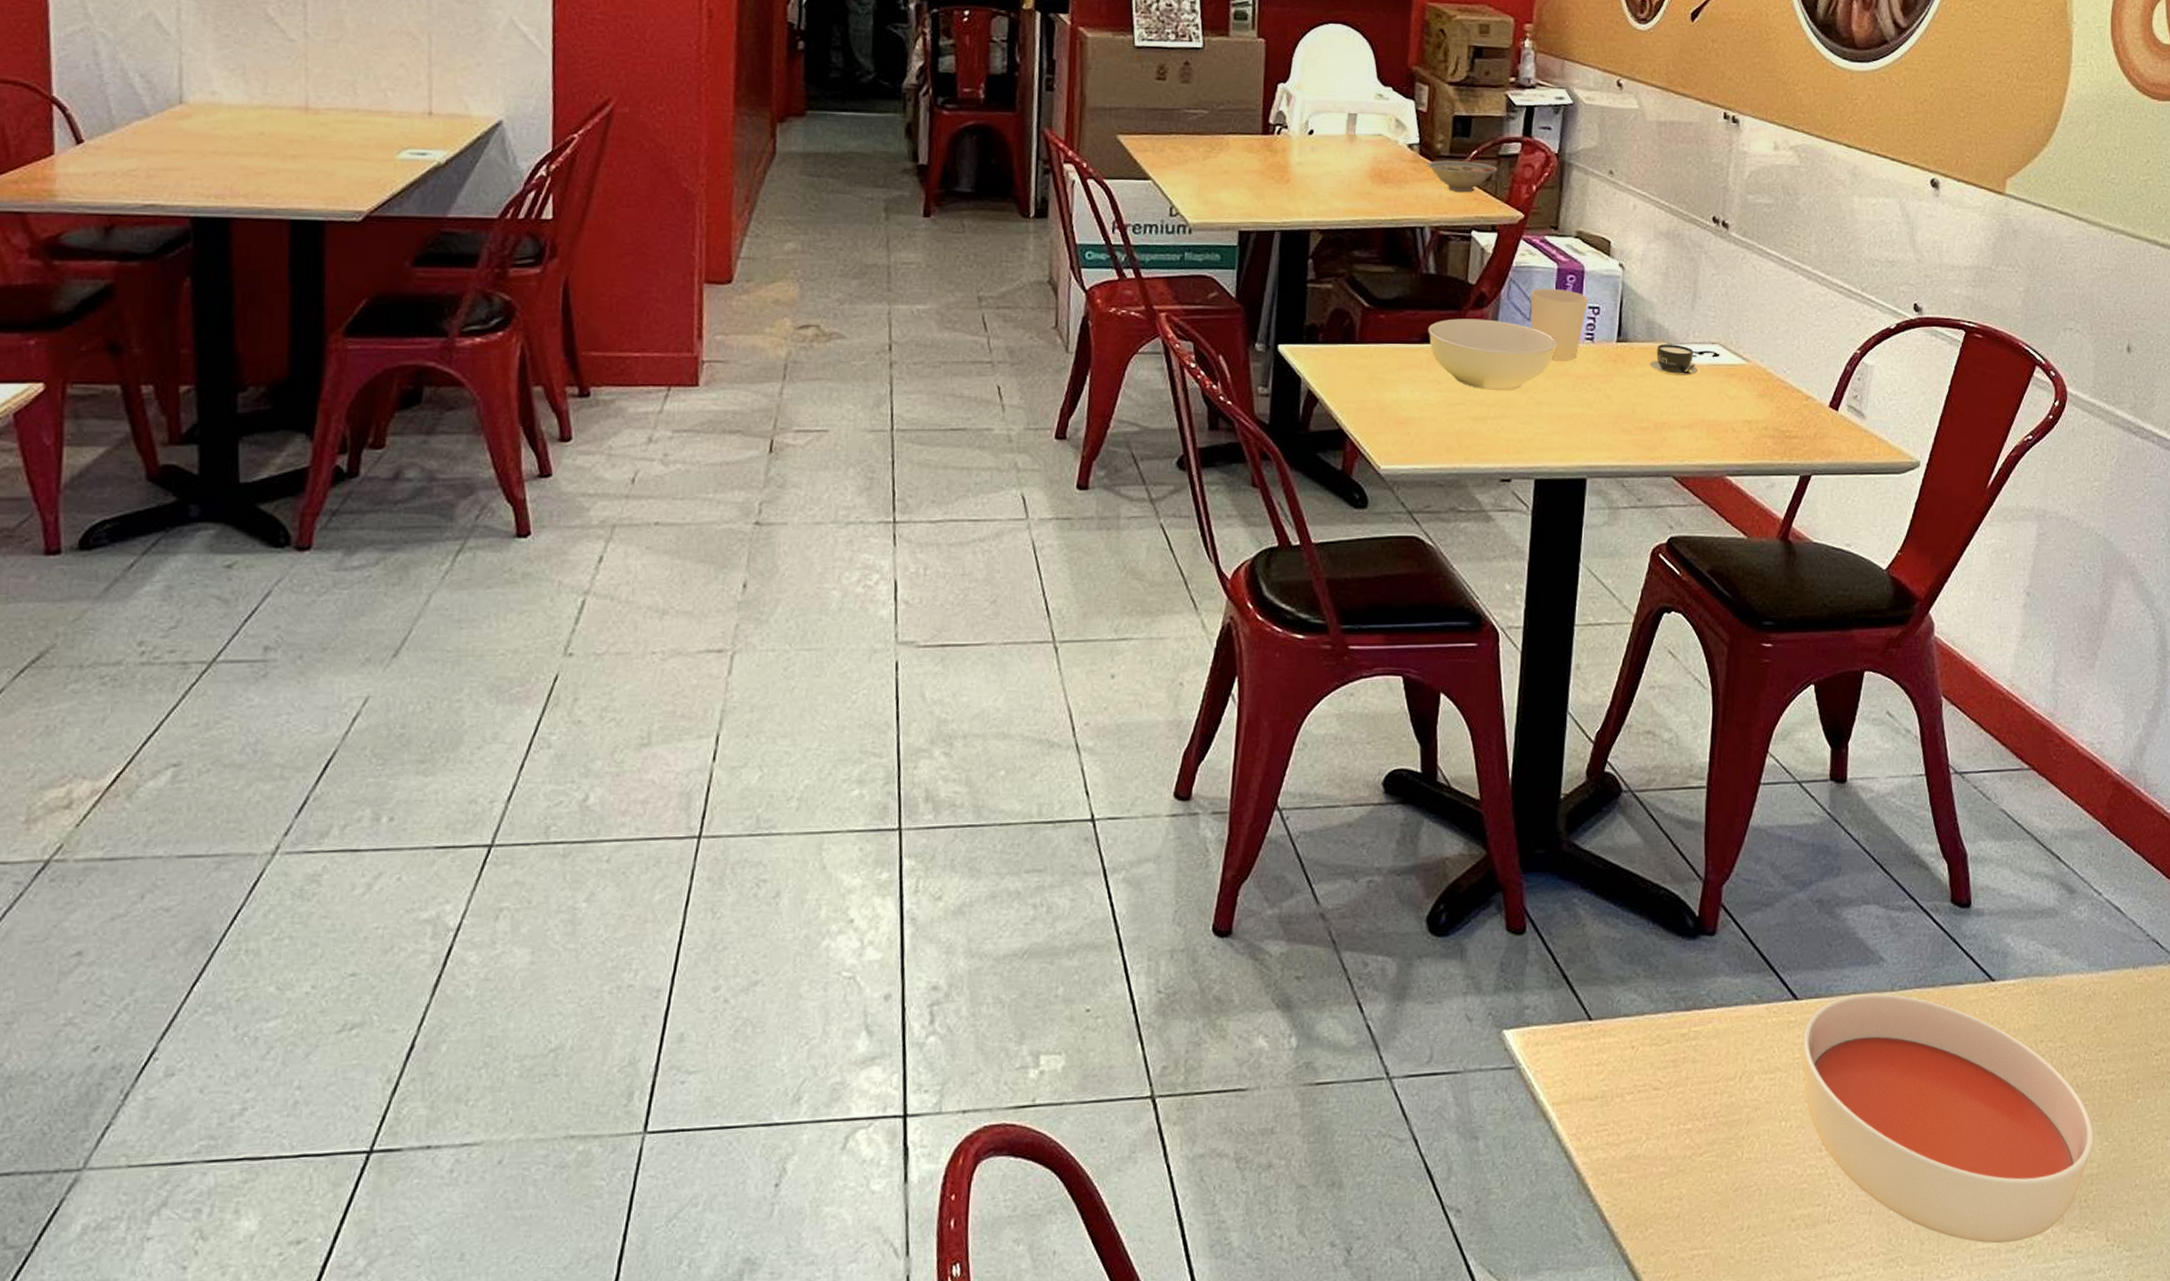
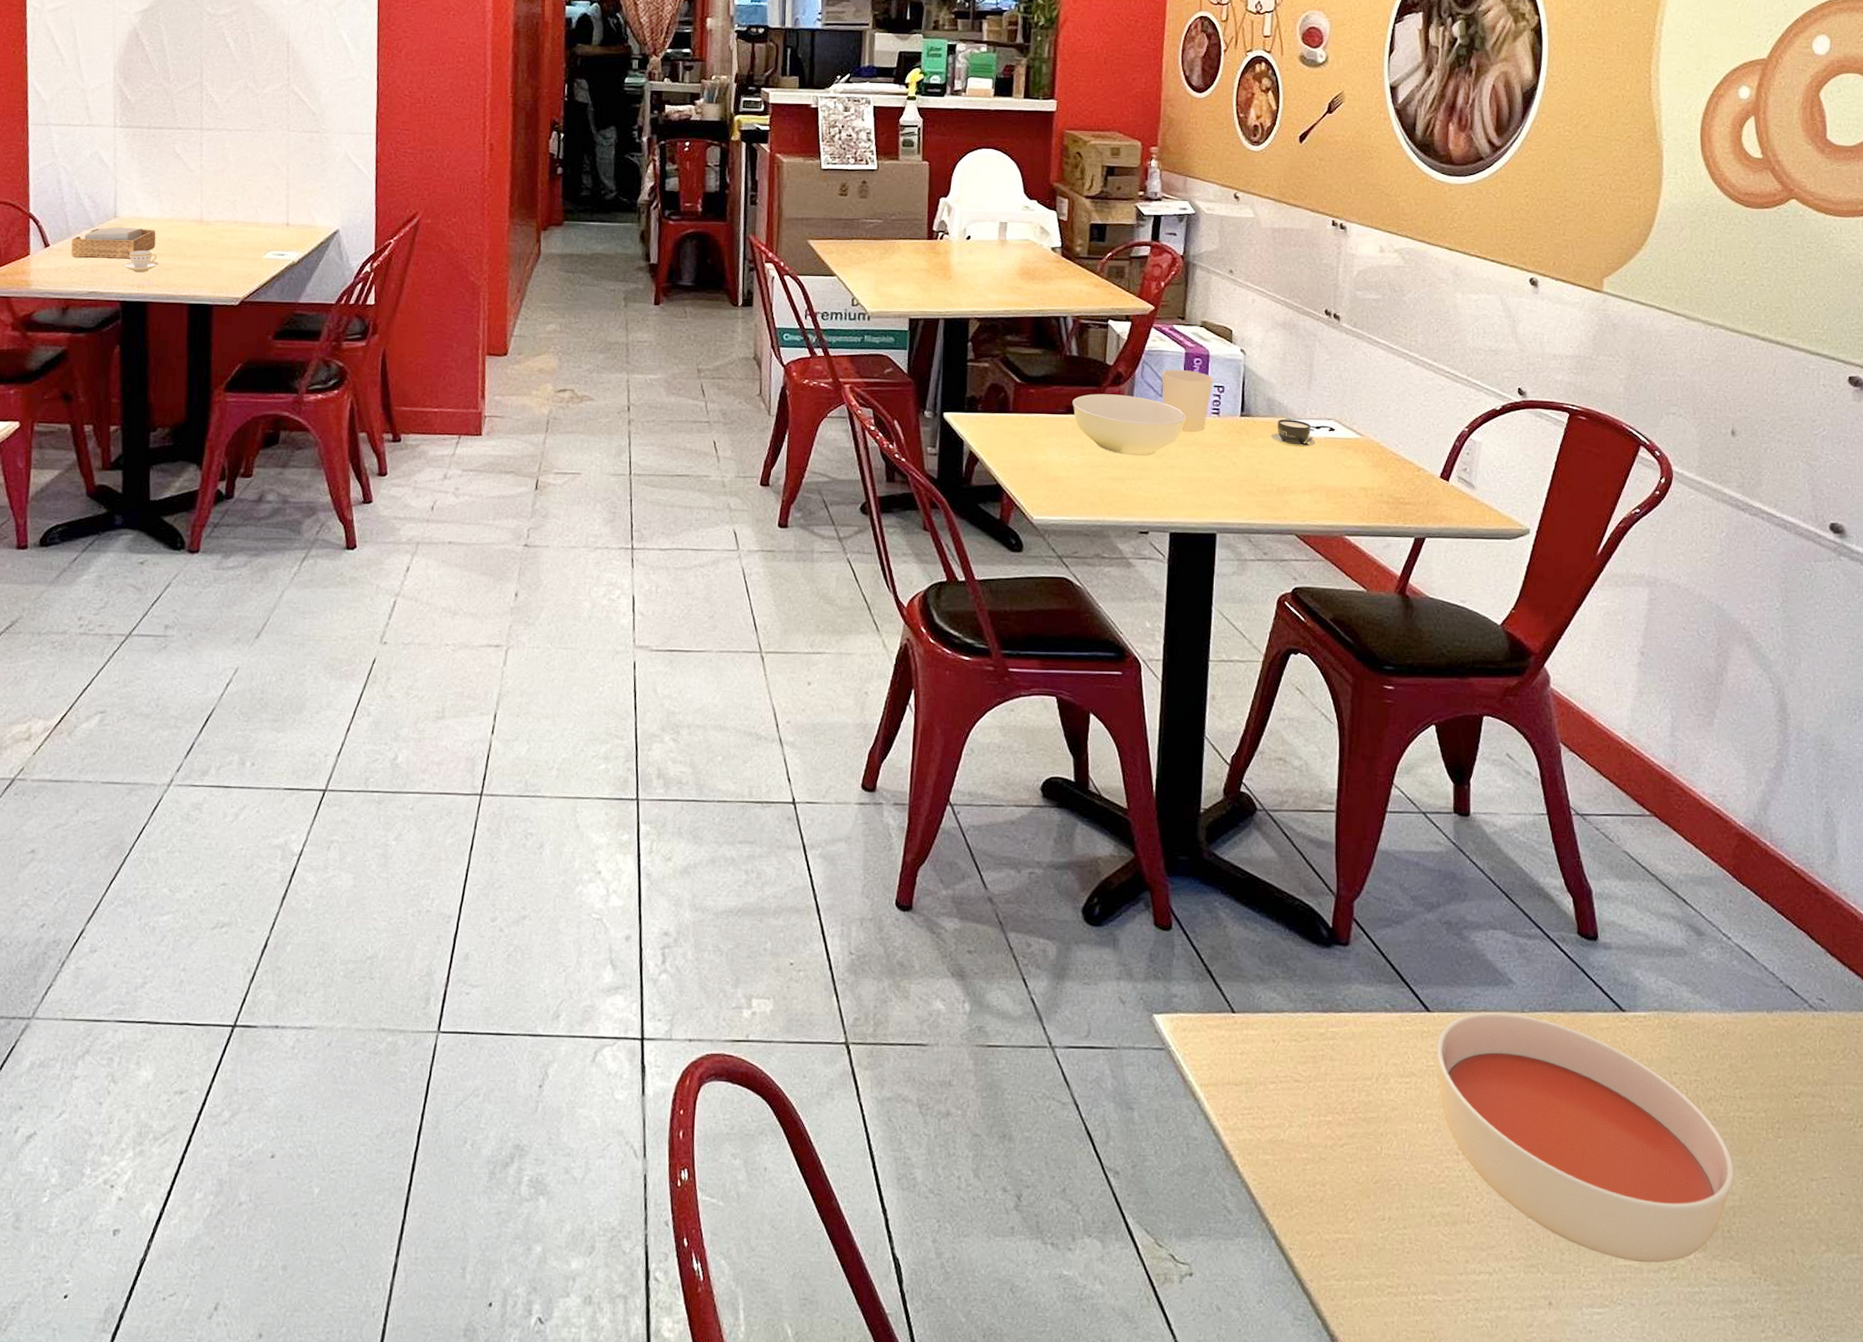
napkin holder: none [116,116,242,160] -> present [71,227,156,259]
teacup: none [192,147,248,177] -> present [122,250,160,272]
soup bowl: present [1428,160,1497,192] -> none [1069,261,1129,287]

